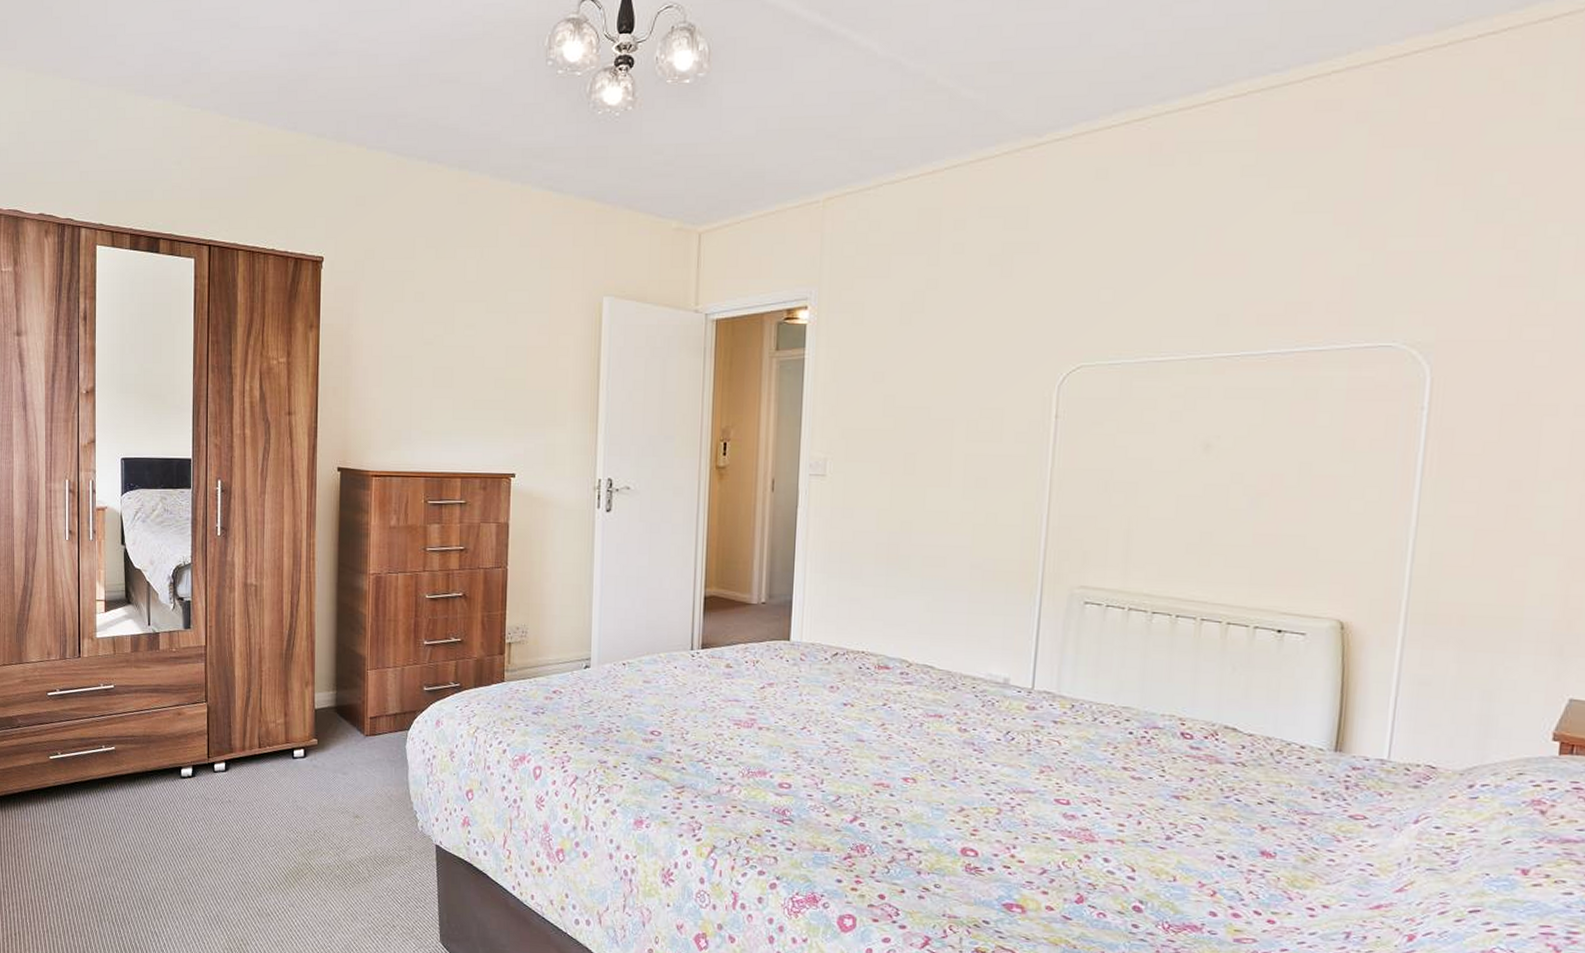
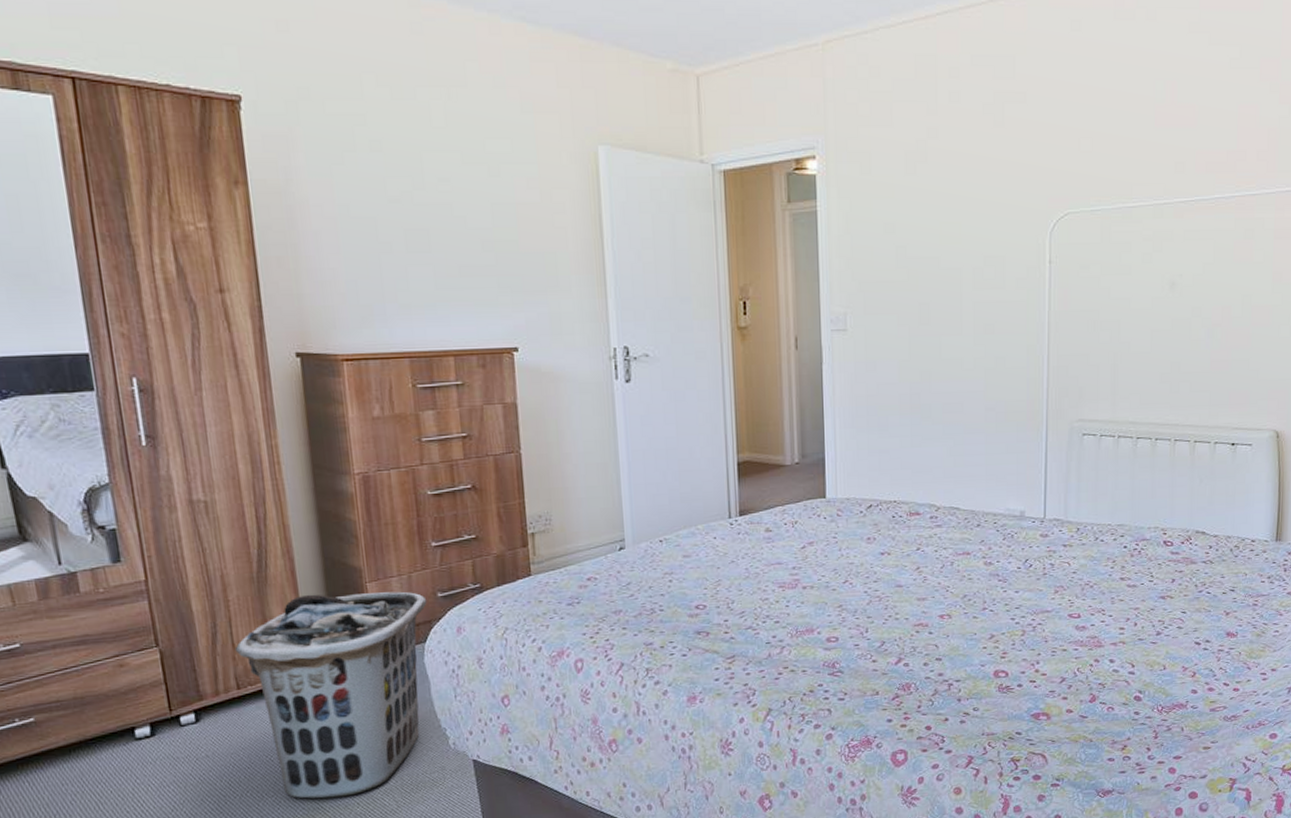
clothes hamper: none [261,674,414,858] -> present [234,591,427,799]

